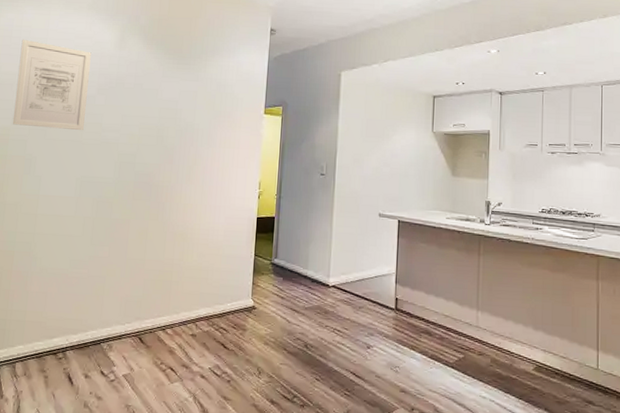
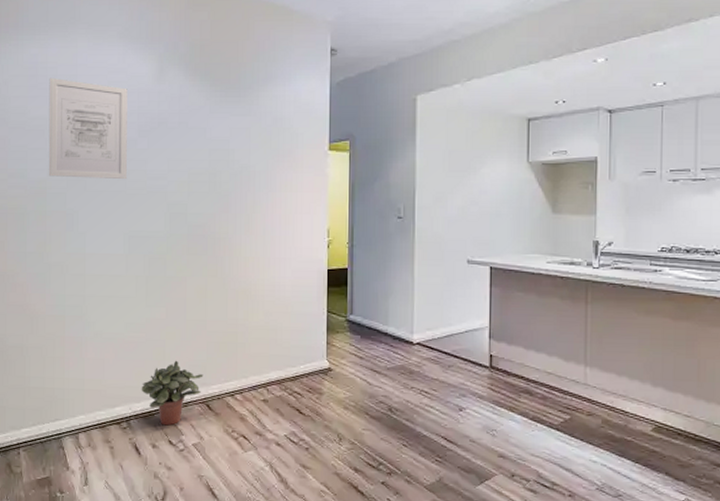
potted plant: none [79,295,139,357] -> present [141,360,204,426]

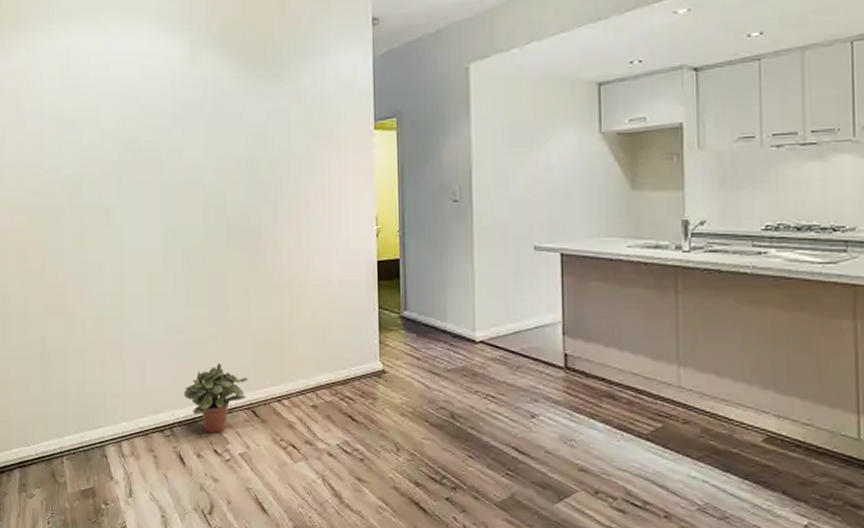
wall art: present [48,77,128,180] -> none [81,66,162,171]

